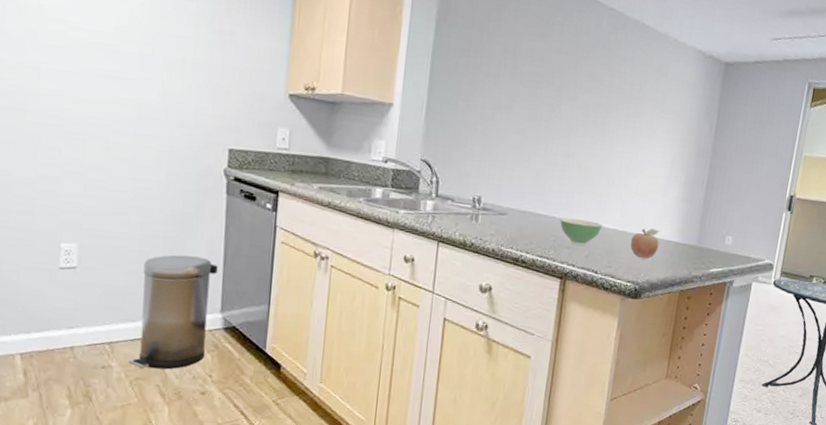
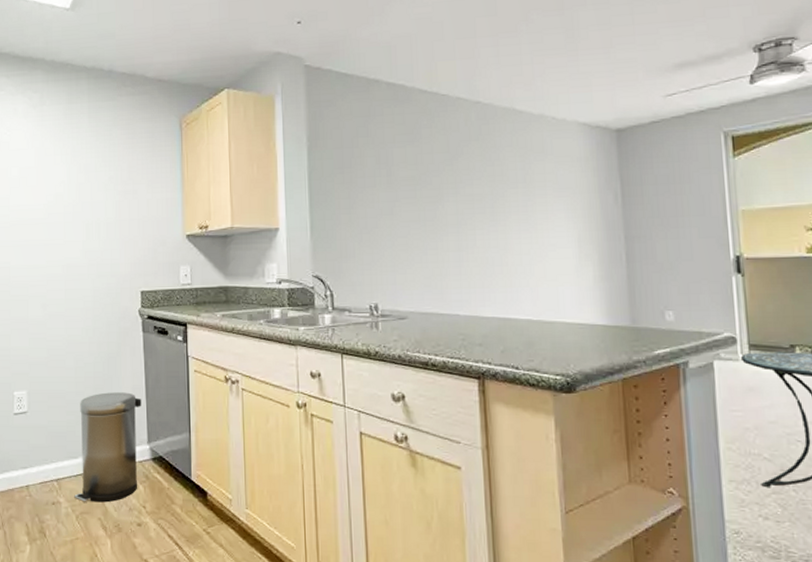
bowl: present [560,218,603,247] -> none [465,314,515,342]
fruit: present [630,228,660,260] -> none [549,314,585,348]

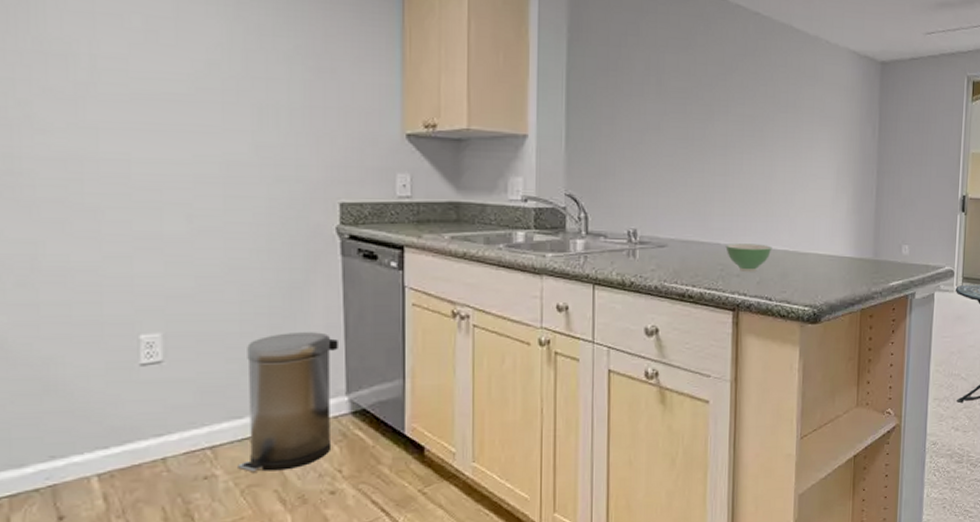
bowl: none [465,314,515,342] -> present [725,243,772,273]

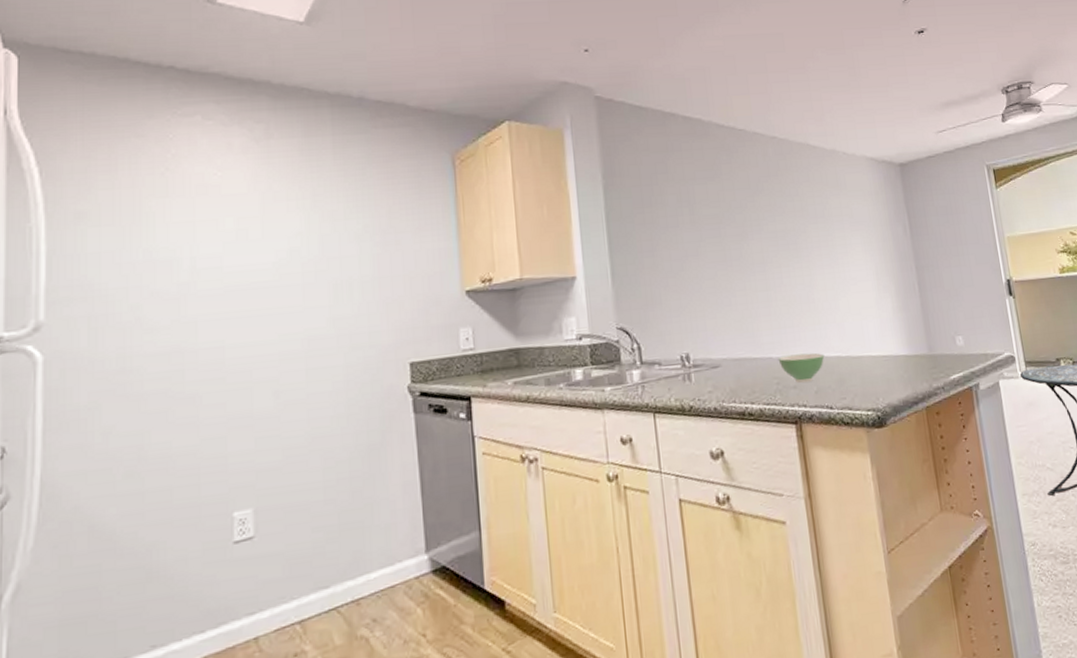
pedal bin: present [238,332,338,473] -> none [326,491,416,645]

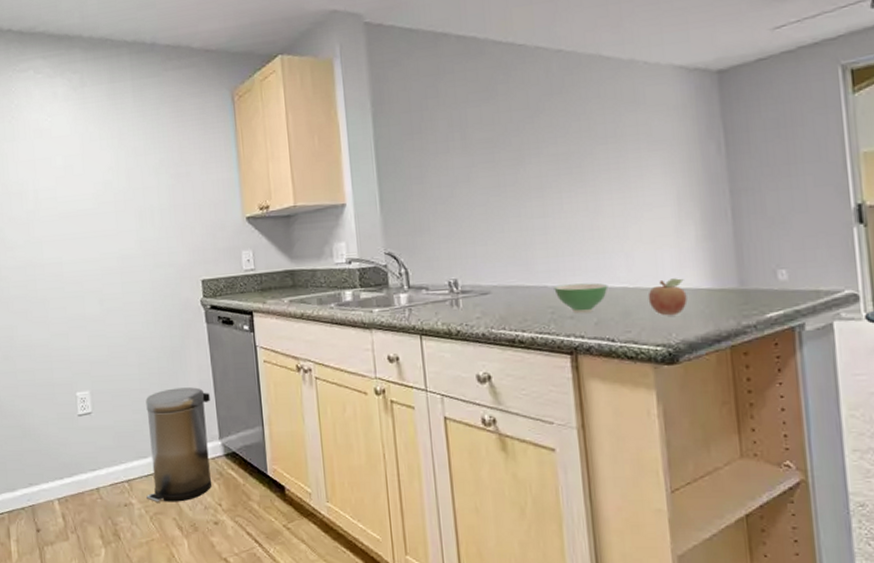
pedal bin: none [326,491,416,645] -> present [145,387,211,502]
fruit: none [858,346,890,382] -> present [648,278,688,316]

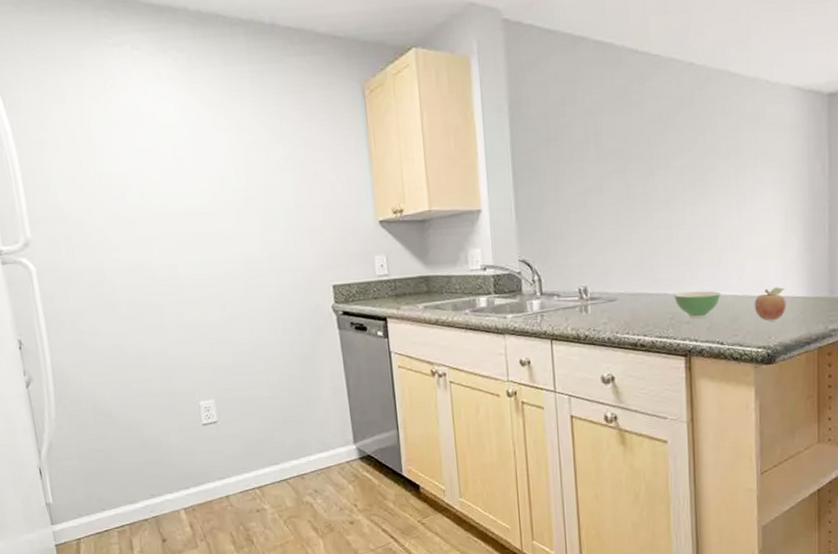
pedal bin: present [145,387,211,502] -> none [275,393,346,507]

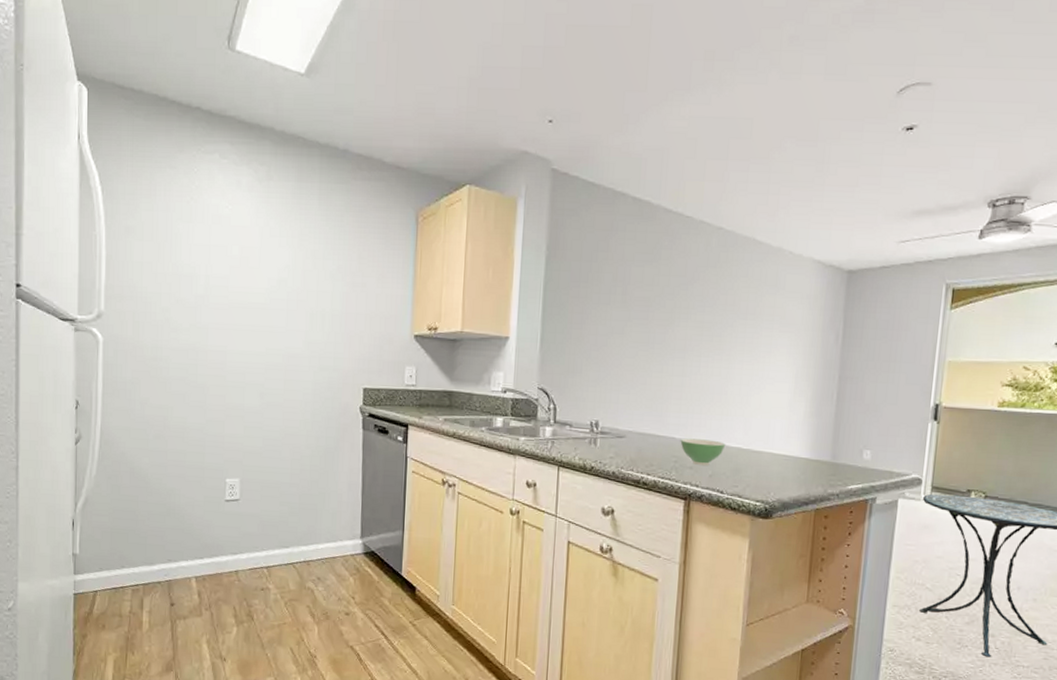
fruit: present [754,287,786,321] -> none [756,445,789,478]

